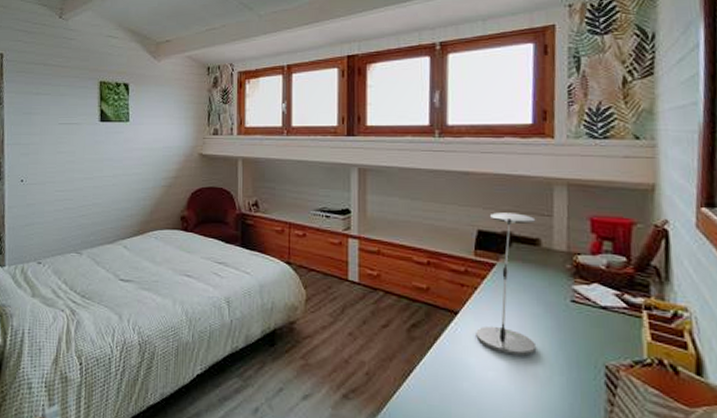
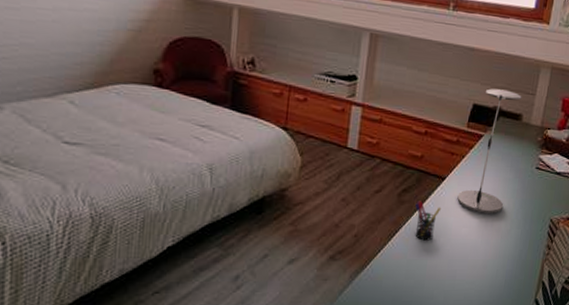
pen holder: none [428,337,459,384] -> present [415,201,442,241]

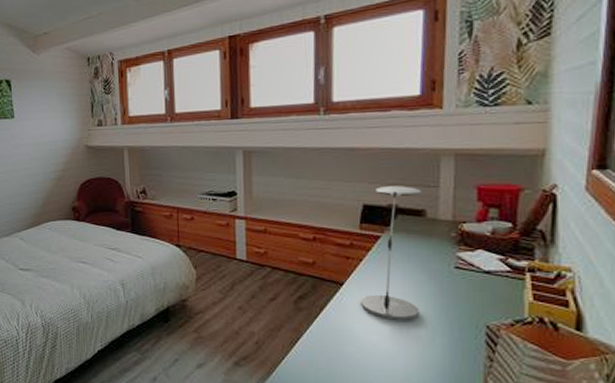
pen holder: present [415,201,442,241] -> none [315,307,344,349]

